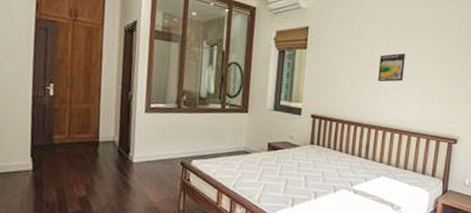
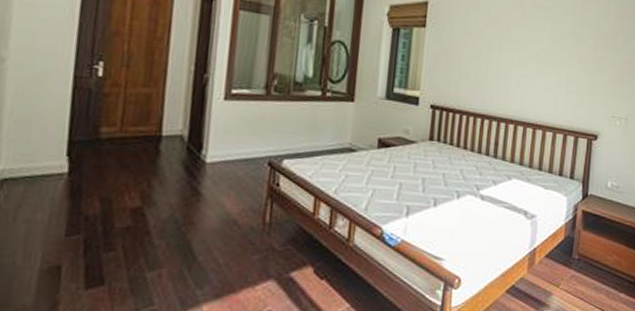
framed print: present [378,53,405,82] -> none [508,35,539,68]

